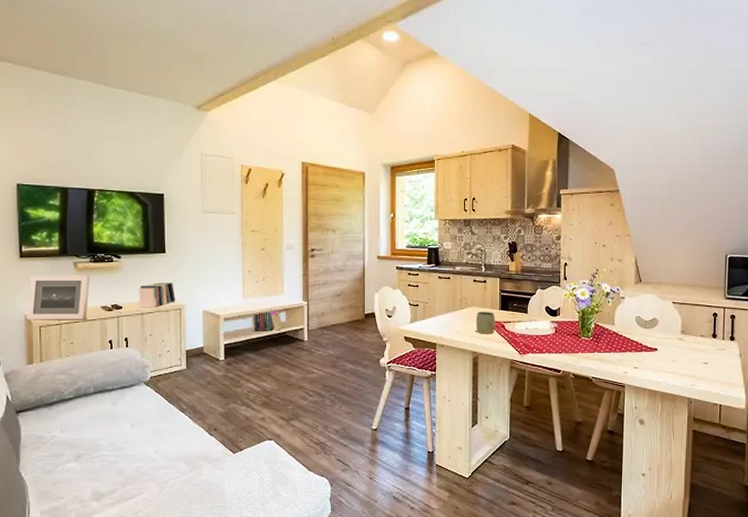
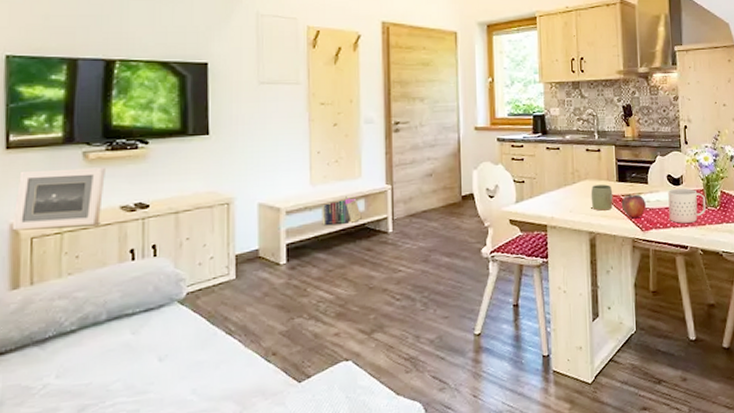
books: present [139,282,176,308] -> none [172,171,222,205]
fruit: none [502,321,524,343] -> present [621,193,646,219]
mug: none [545,319,581,351] -> present [668,188,706,224]

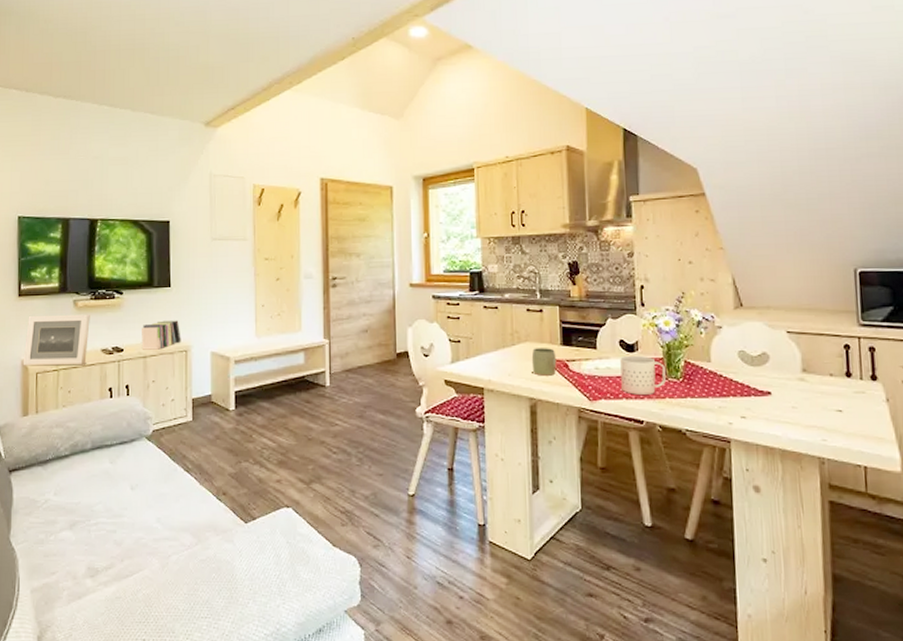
books: none [172,171,222,205] -> present [142,320,181,350]
books: present [322,195,362,225] -> none [266,348,301,375]
fruit: present [621,193,646,219] -> none [565,359,594,387]

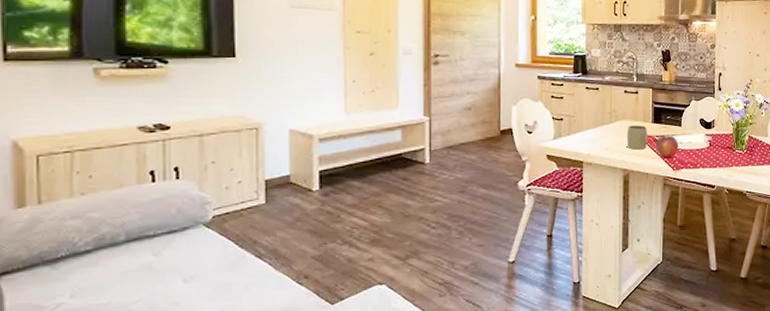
picture frame: present [23,314,90,366] -> none [14,85,120,148]
books: present [142,320,181,350] -> none [196,95,250,127]
fruit: none [565,359,594,387] -> present [655,135,678,159]
mug: present [620,355,667,396] -> none [699,131,735,165]

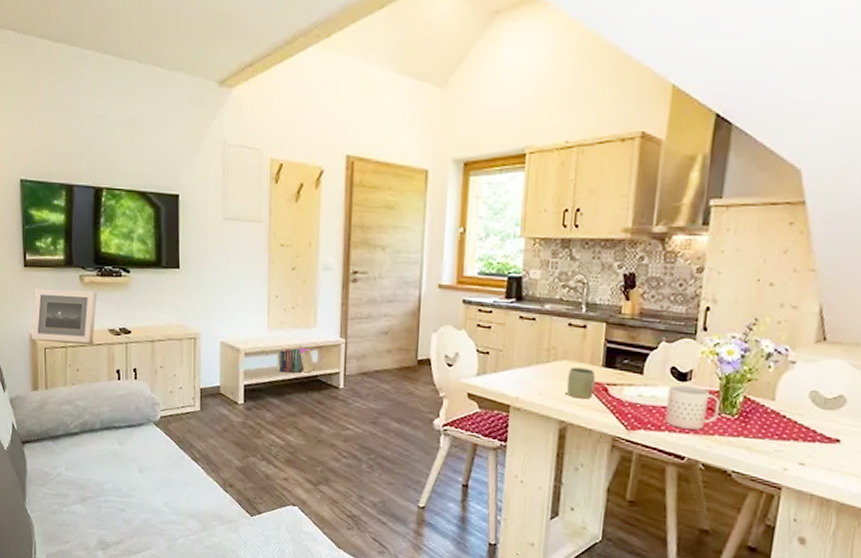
picture frame: none [14,85,120,148] -> present [31,288,97,343]
books: none [357,125,398,153] -> present [277,344,315,373]
fruit: present [655,135,678,159] -> none [604,383,637,414]
mug: none [699,131,735,165] -> present [665,384,721,431]

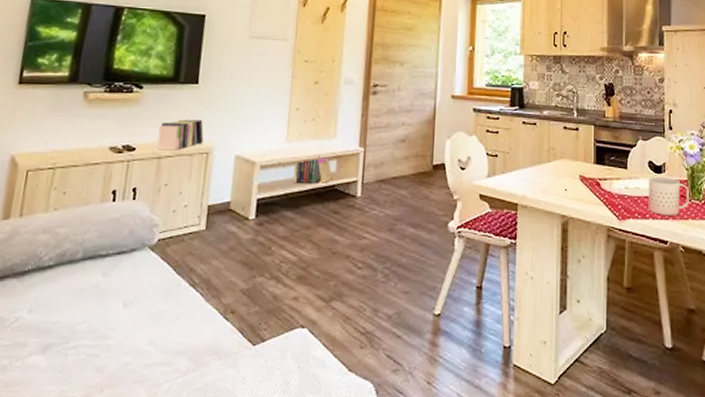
picture frame: present [31,288,97,343] -> none [12,105,102,163]
books: none [149,304,190,335] -> present [157,119,204,151]
mug: present [566,367,596,399] -> none [565,165,589,194]

